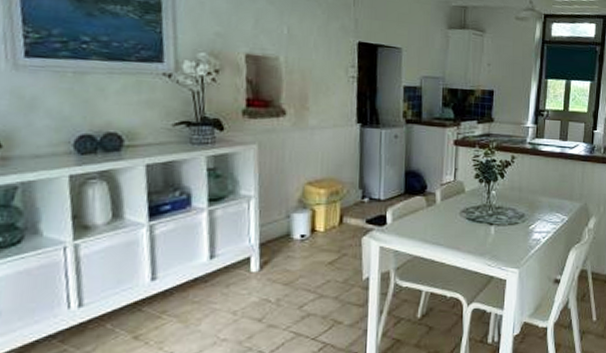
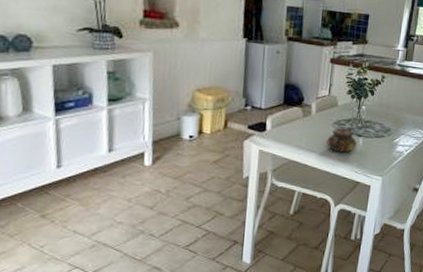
teapot: none [455,215,488,244] -> present [327,127,357,153]

